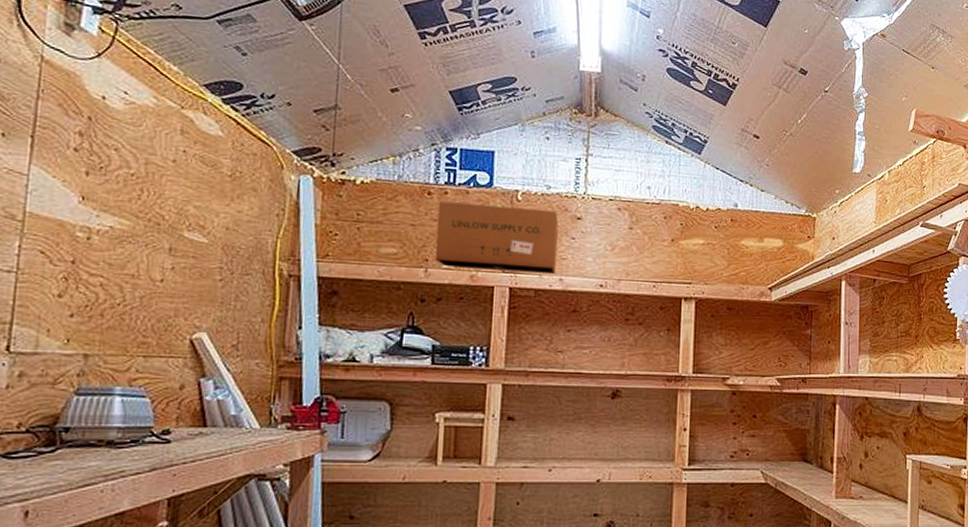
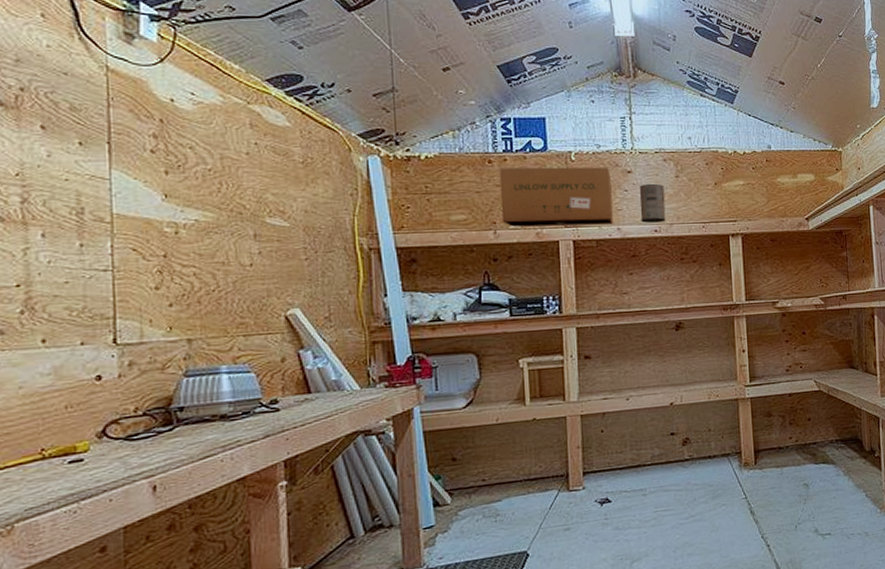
paint can: none [586,233,616,277] -> present [639,183,666,223]

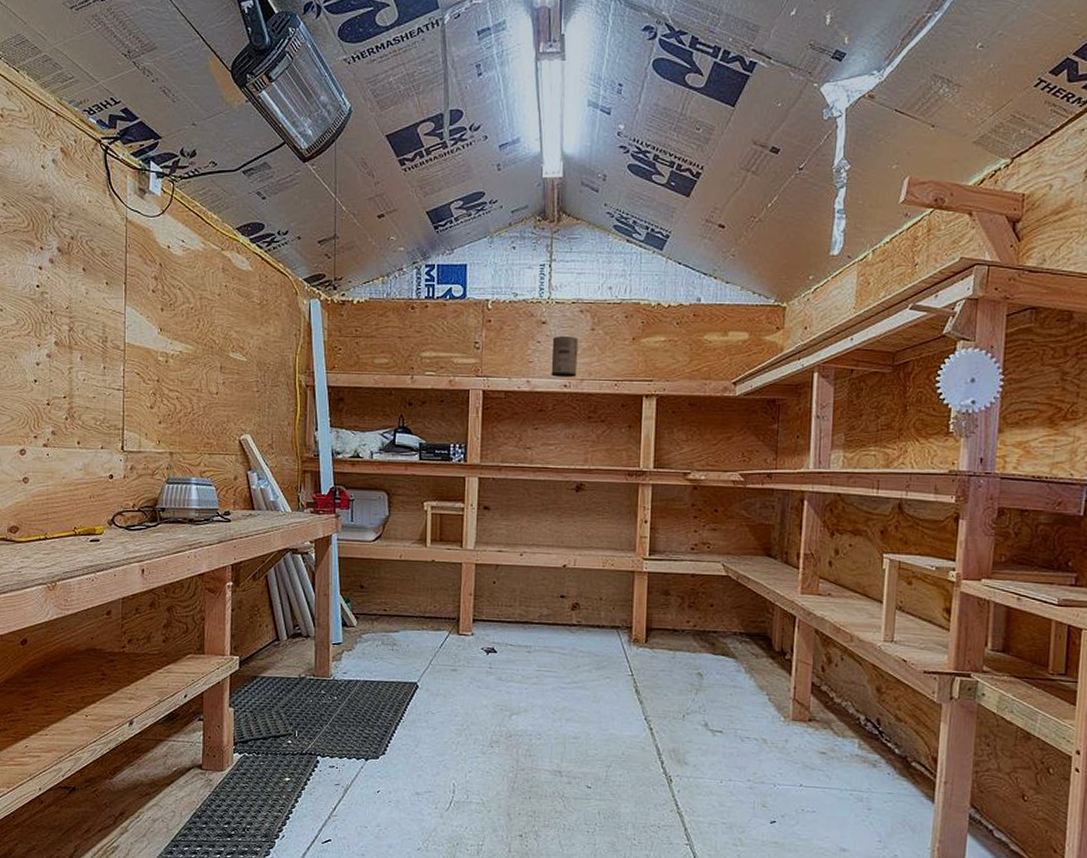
box: present [499,167,613,227] -> none [419,314,525,377]

